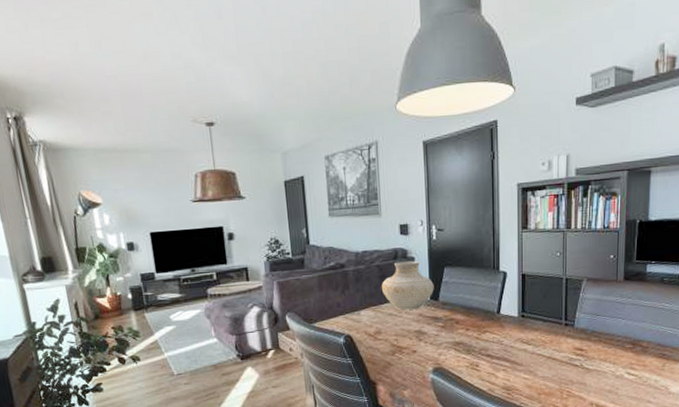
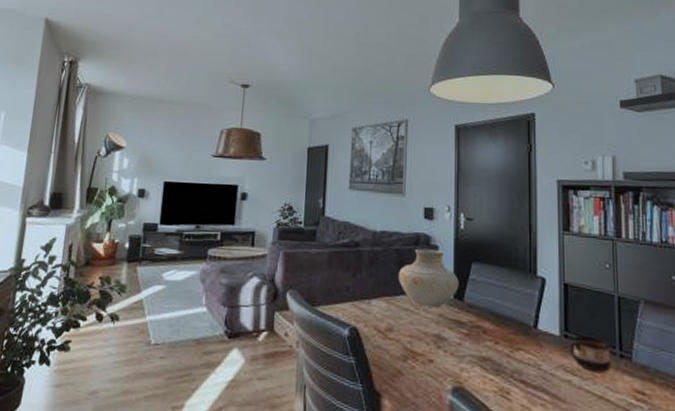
cup: none [526,313,559,340] -> present [569,335,612,372]

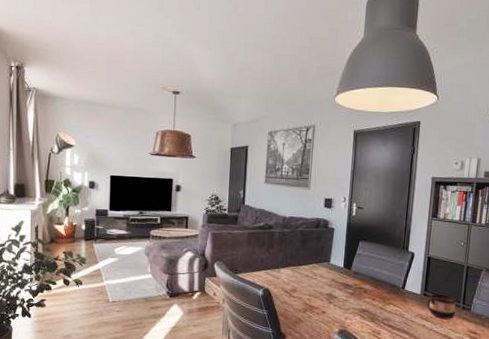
vase: present [398,248,459,308] -> none [301,230,349,275]

